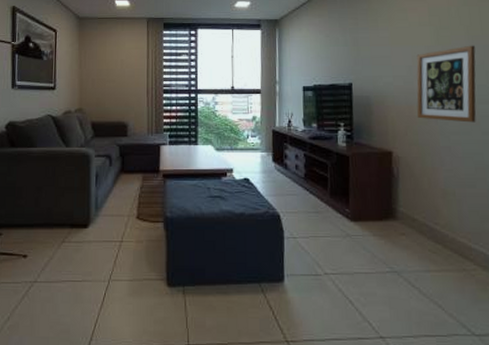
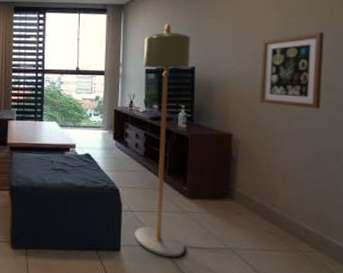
floor lamp: none [298,39,350,285] -> present [135,23,191,257]

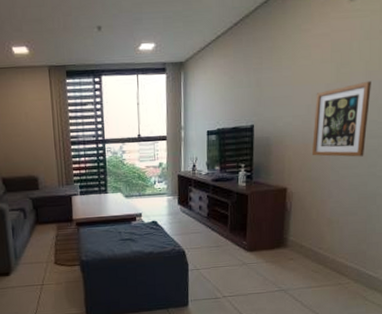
floor lamp: present [135,23,191,257] -> none [201,81,250,305]

